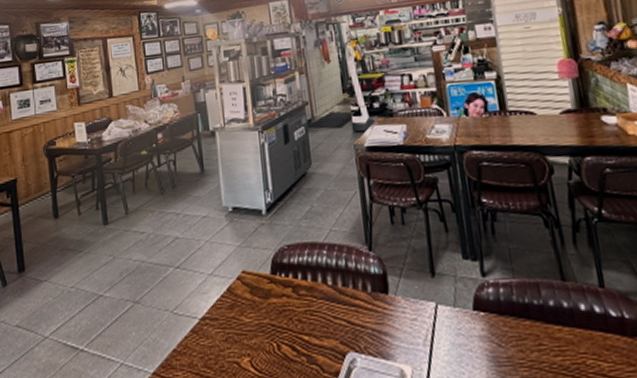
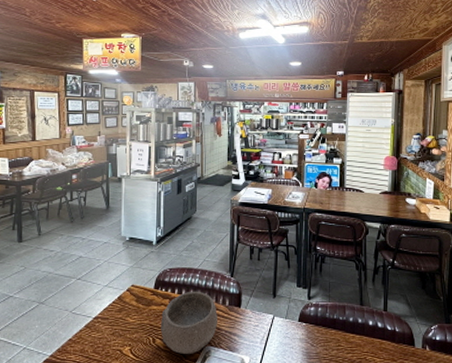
bowl: none [284,273,360,365] -> present [161,291,217,354]

